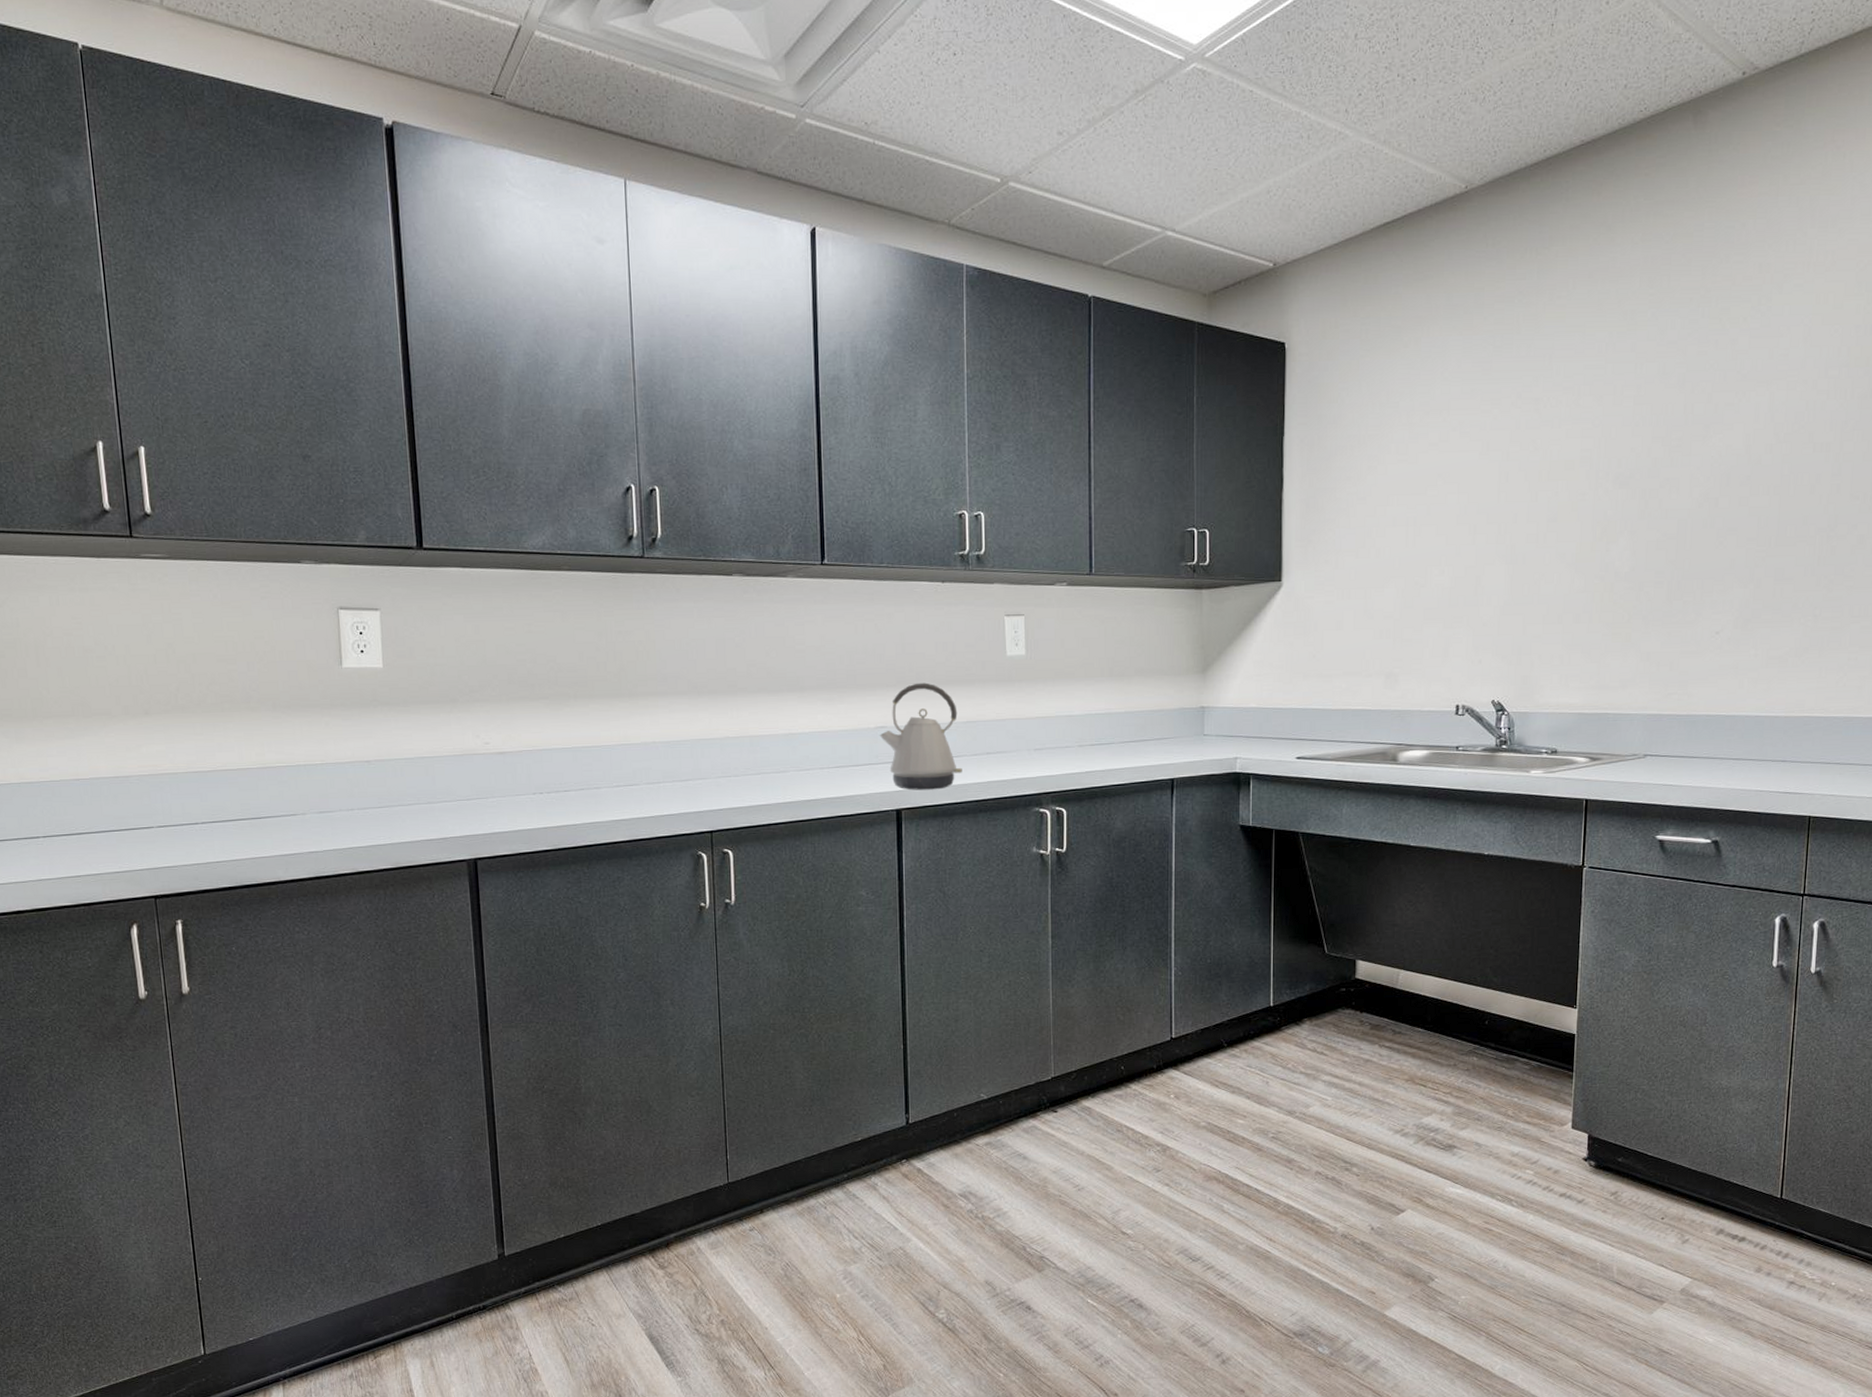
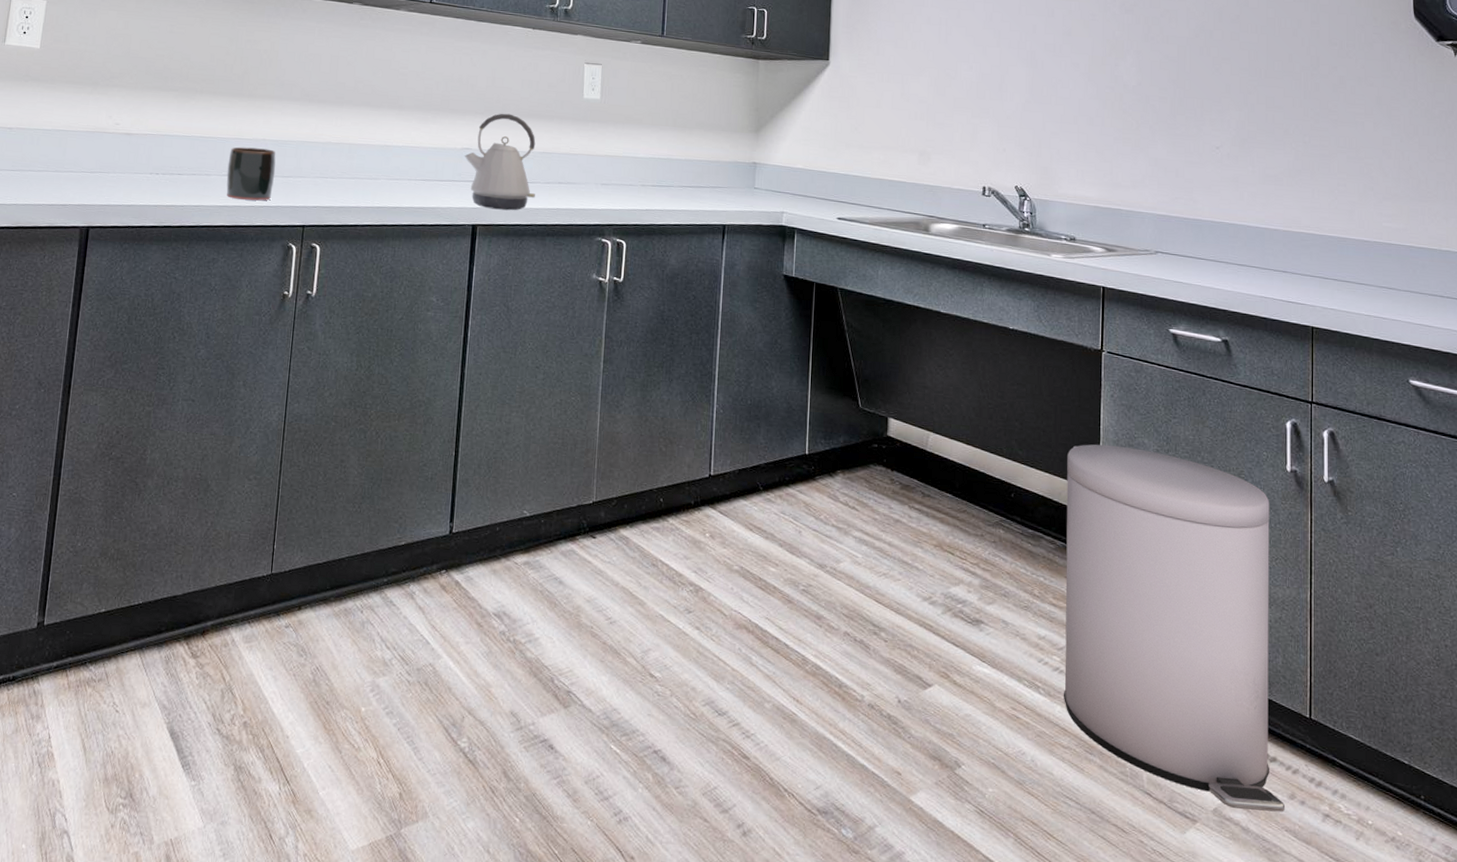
mug: none [617,752,672,812] -> present [226,147,276,201]
pedal bin: none [1536,961,1753,1286] -> present [1064,444,1286,812]

